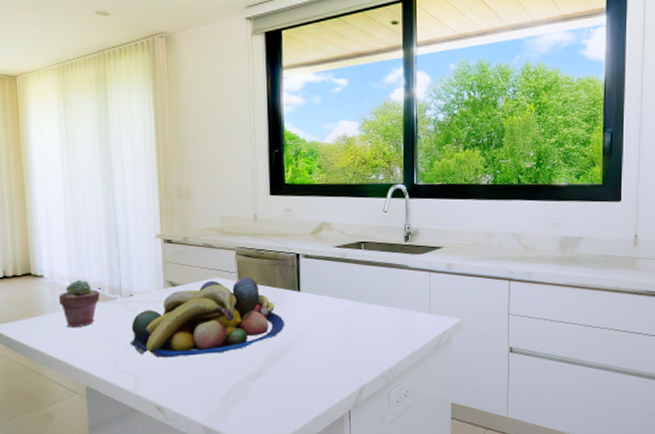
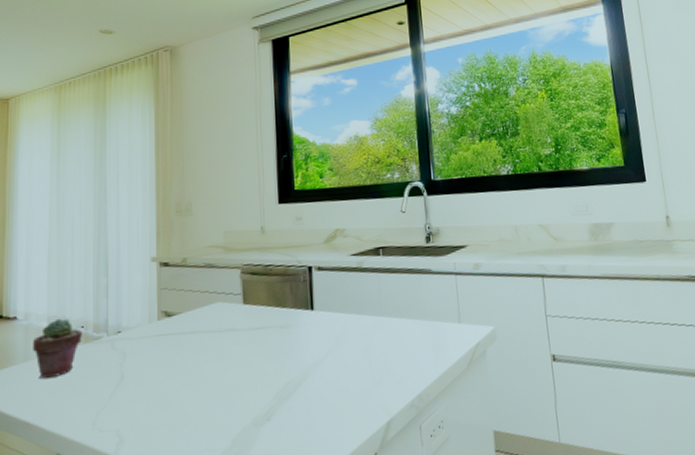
fruit bowl: present [131,277,284,358] -> none [115,298,296,408]

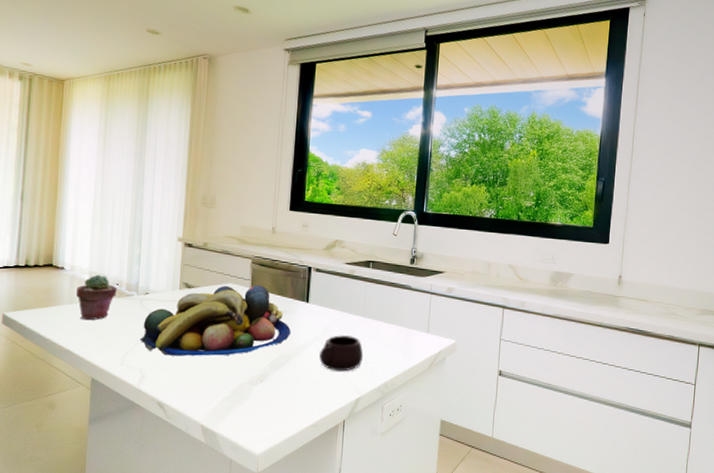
fruit bowl: none [115,298,296,408] -> present [141,284,291,356]
mug: none [335,342,388,391] -> present [319,335,364,372]

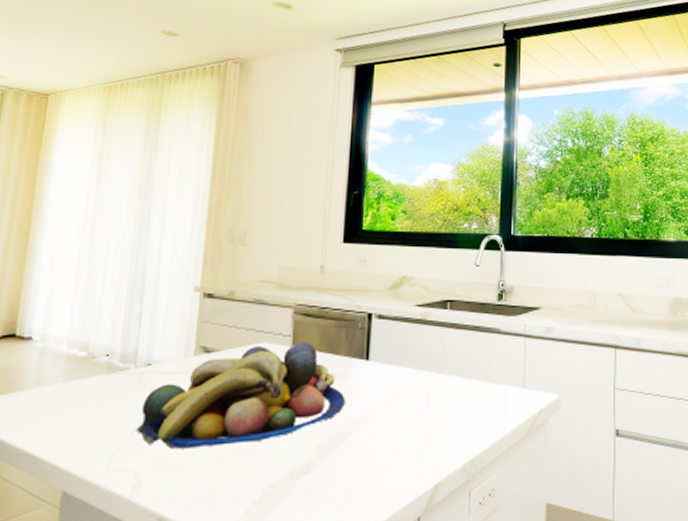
potted succulent: present [76,274,117,320] -> none [47,343,106,408]
mug: present [319,335,364,372] -> none [384,400,442,450]

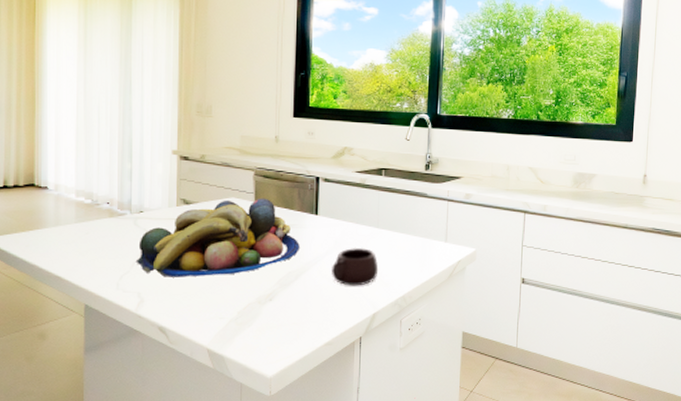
mug: none [384,400,442,450] -> present [332,248,379,286]

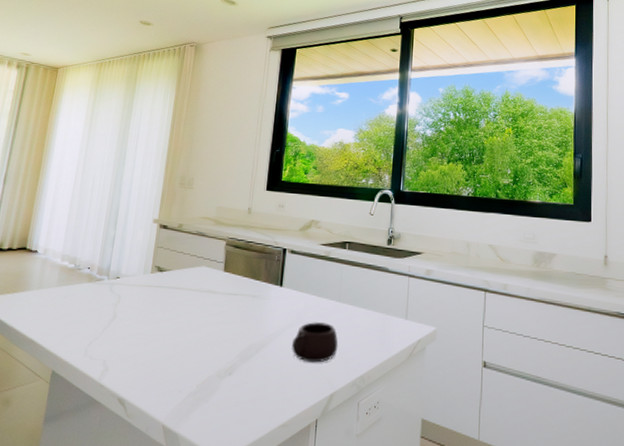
fruit bowl: present [137,198,300,277] -> none [107,267,263,346]

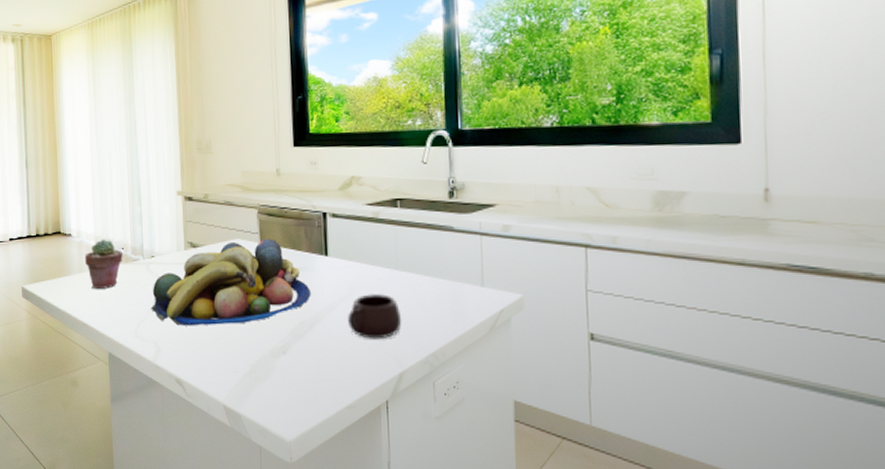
potted succulent: none [46,257,88,306] -> present [85,239,123,289]
fruit bowl: none [107,267,263,346] -> present [151,238,311,326]

